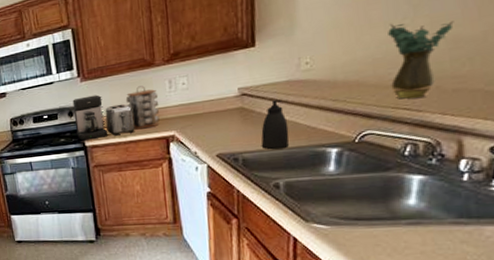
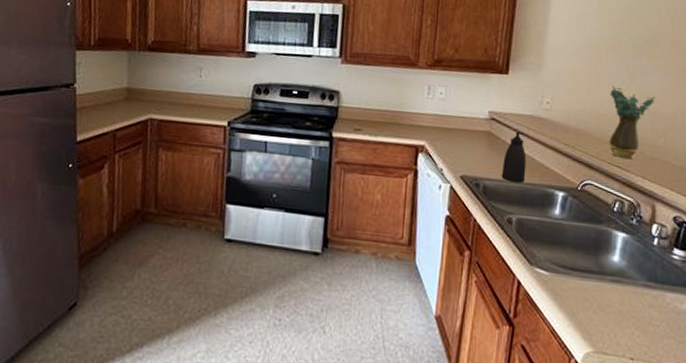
coffee maker: present [72,94,107,141] -> none [324,80,360,131]
toaster: present [105,104,135,136] -> none [358,97,388,133]
spice rack: present [125,85,160,130] -> none [383,84,416,132]

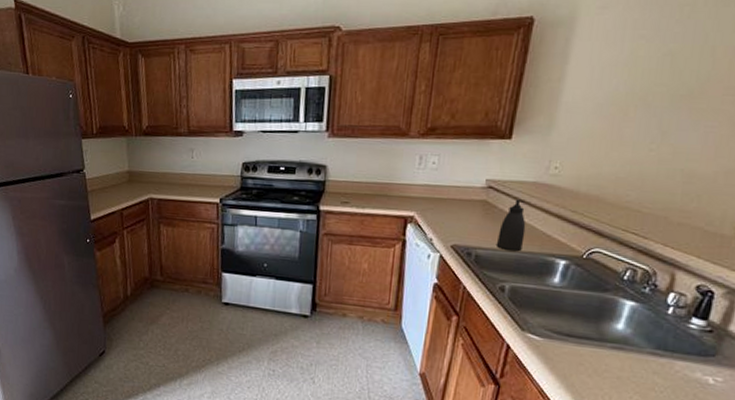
vase: present [609,85,655,158] -> none [626,144,693,225]

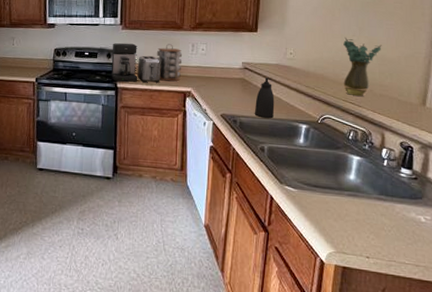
coffee maker: none [311,154,347,204] -> present [110,43,138,82]
toaster: none [345,170,377,205] -> present [137,55,161,83]
spice rack: none [371,155,406,204] -> present [156,44,183,82]
vase: none [626,144,693,225] -> present [343,37,382,96]

